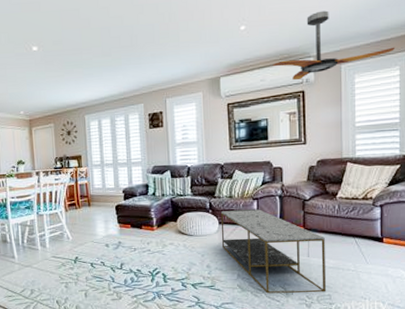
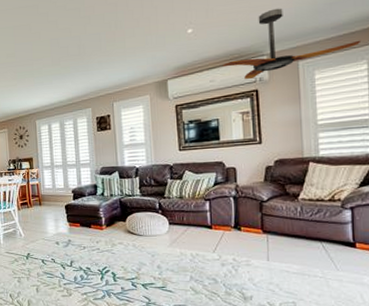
coffee table: present [220,209,327,294] -> none [170,210,291,299]

